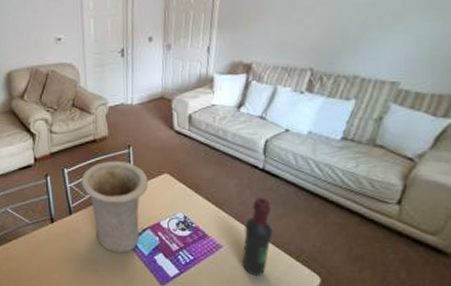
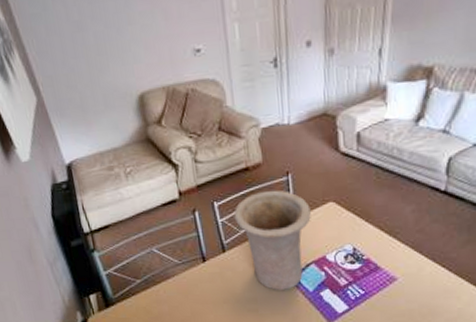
wine bottle: present [242,197,273,276] -> none [419,223,455,308]

